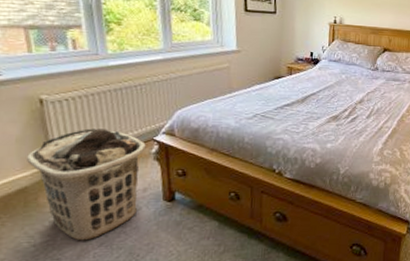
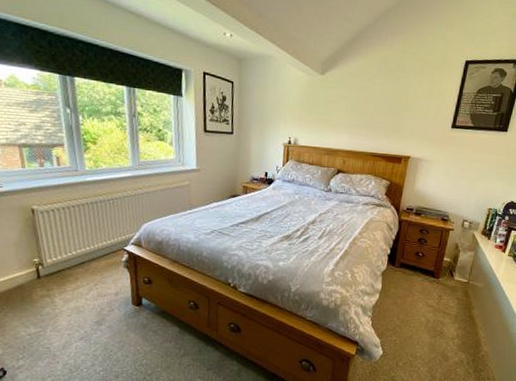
clothes hamper: present [27,128,146,241] -> none [23,236,117,335]

